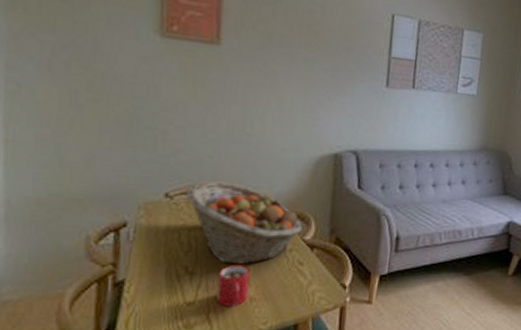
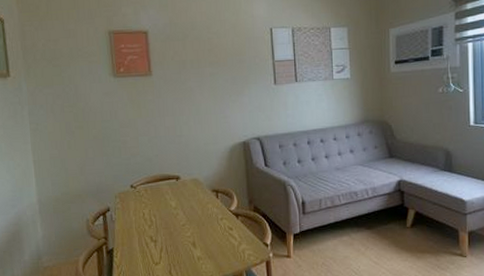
fruit basket: present [186,181,303,265] -> none [144,172,228,233]
mug: present [216,264,250,308] -> none [173,232,196,265]

